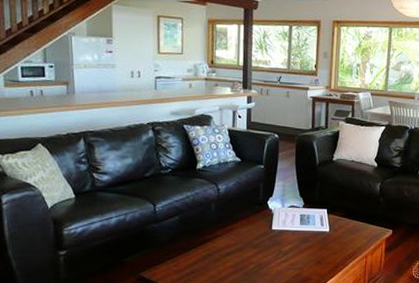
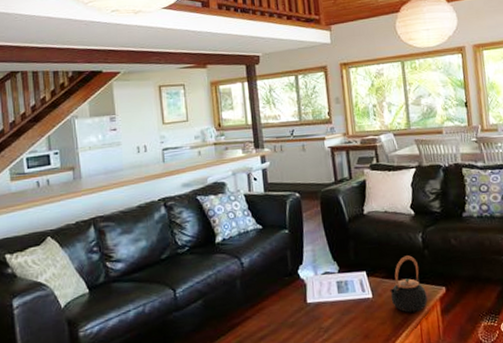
teapot: none [344,200,376,247] -> present [390,255,428,313]

